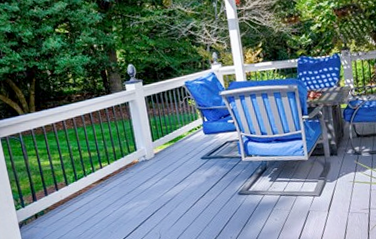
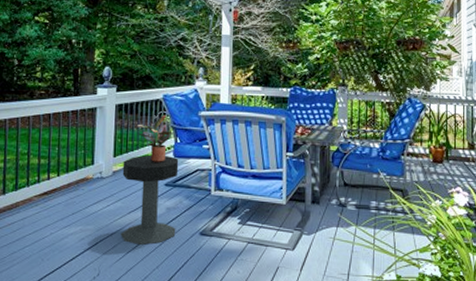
side table: none [161,134,218,210] -> present [120,155,179,245]
potted plant: none [167,99,200,141] -> present [137,115,173,162]

